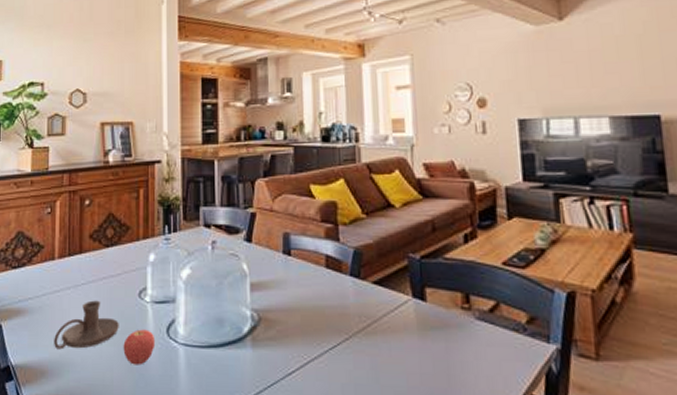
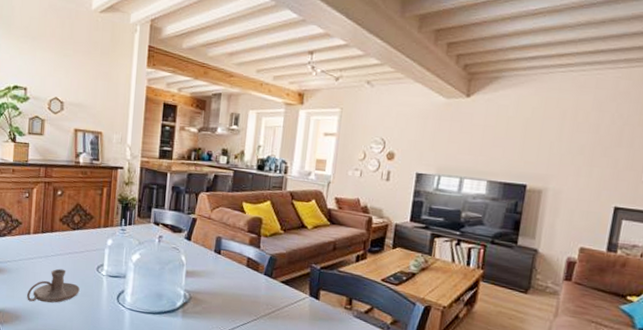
apple: present [123,329,156,365] -> none [82,294,108,320]

